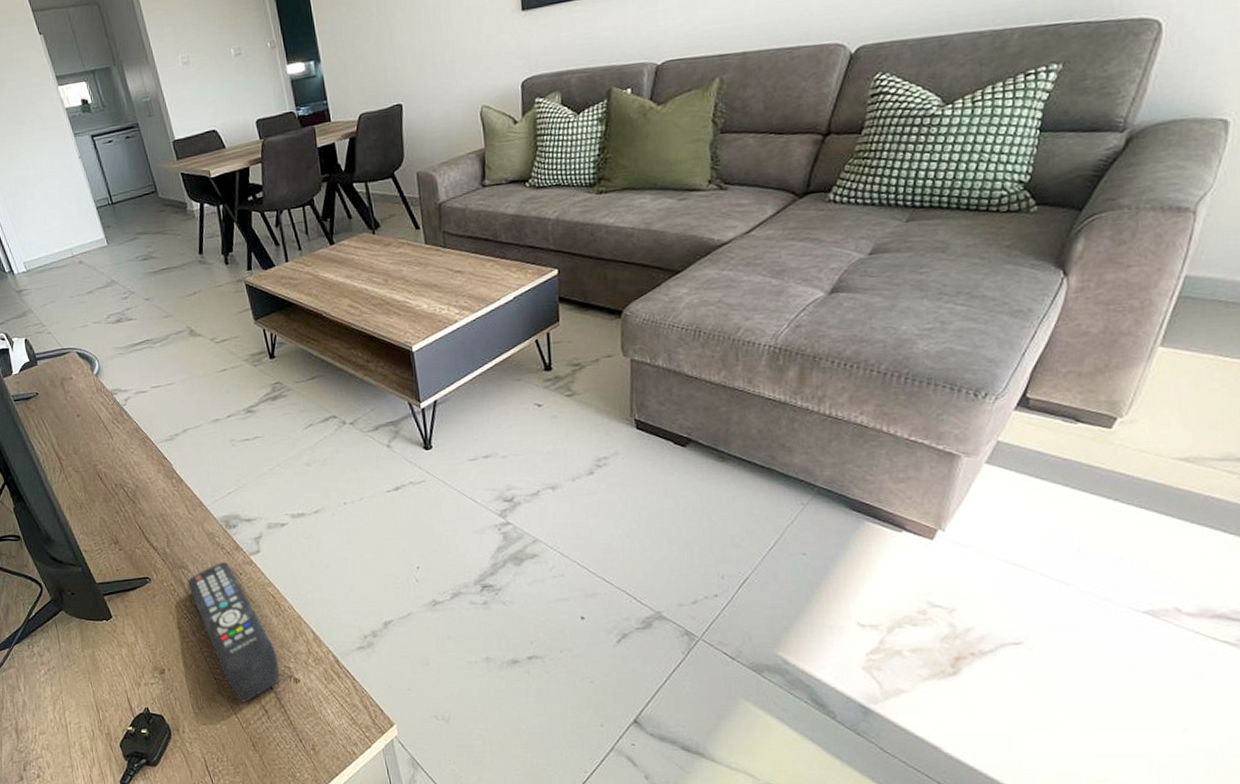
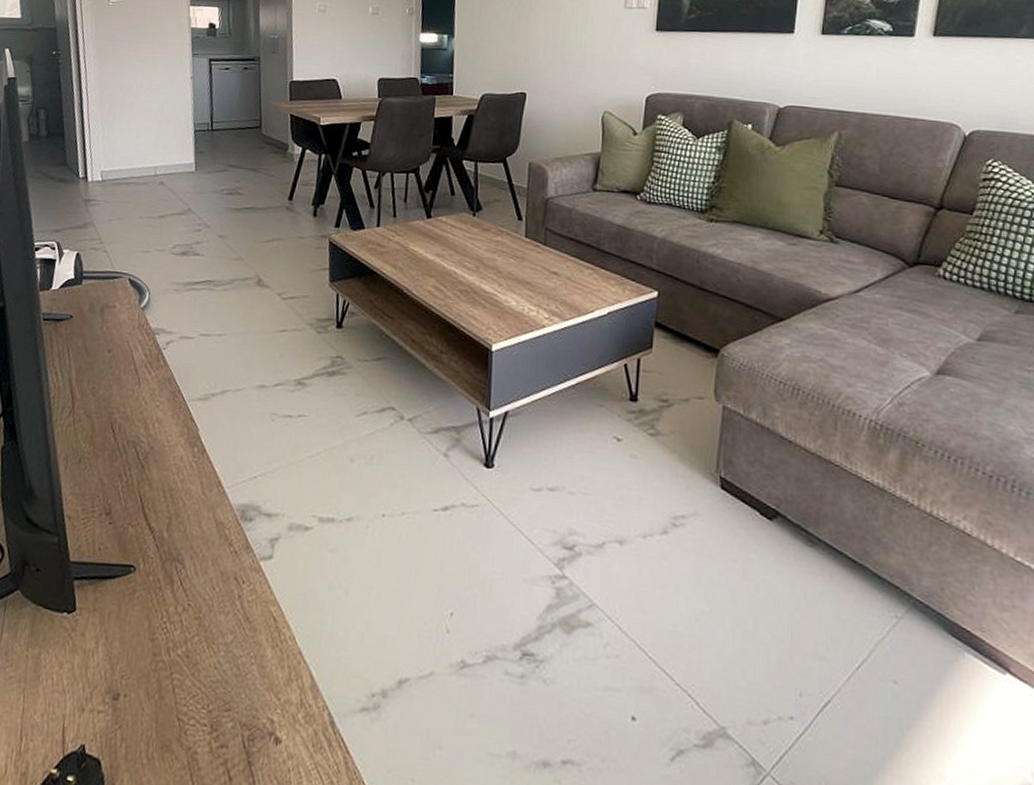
remote control: present [188,561,280,702] -> none [177,562,262,760]

